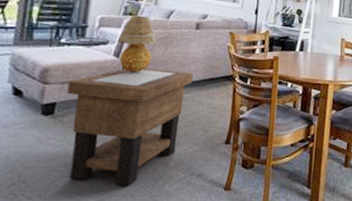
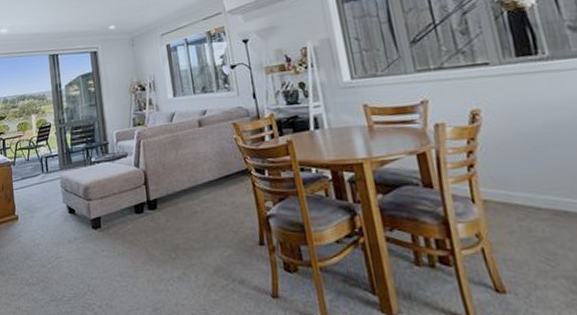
side table: present [66,68,193,186] -> none [105,172,212,295]
table lamp: present [117,16,157,73] -> none [134,123,167,181]

